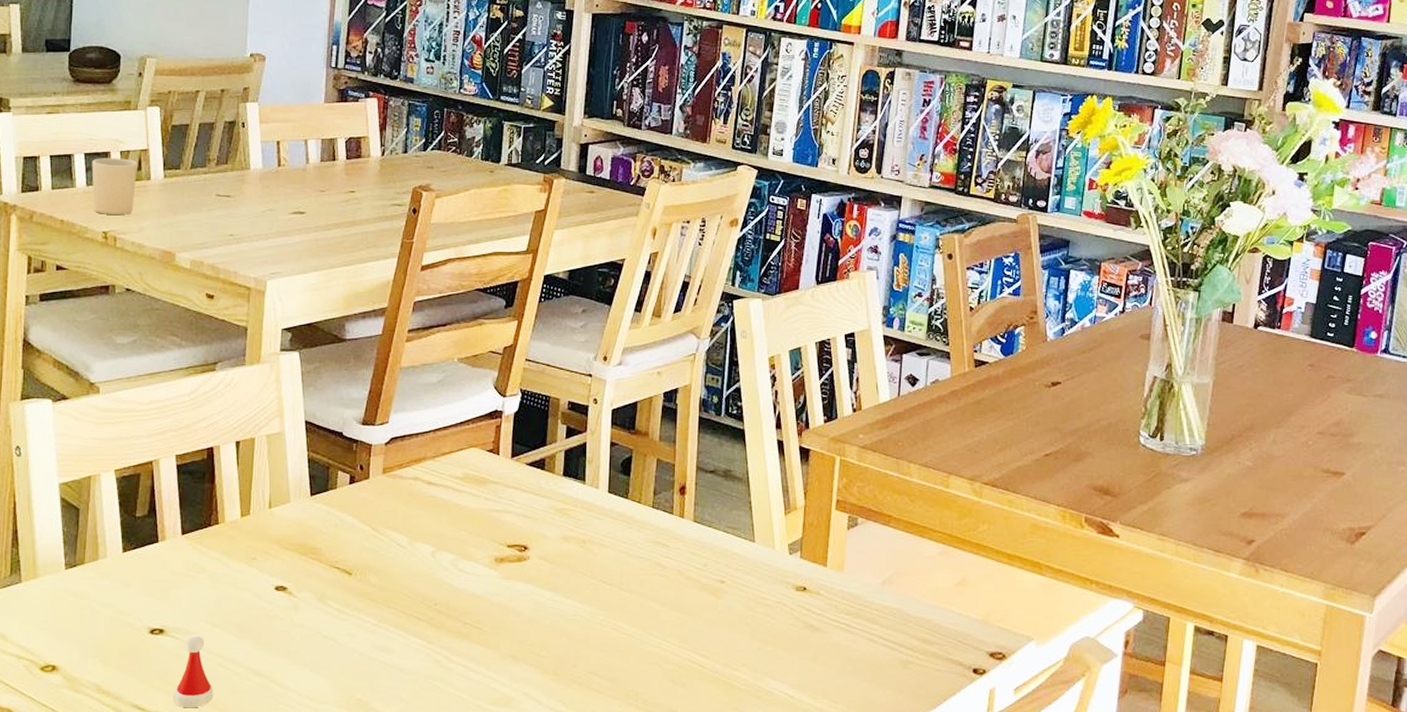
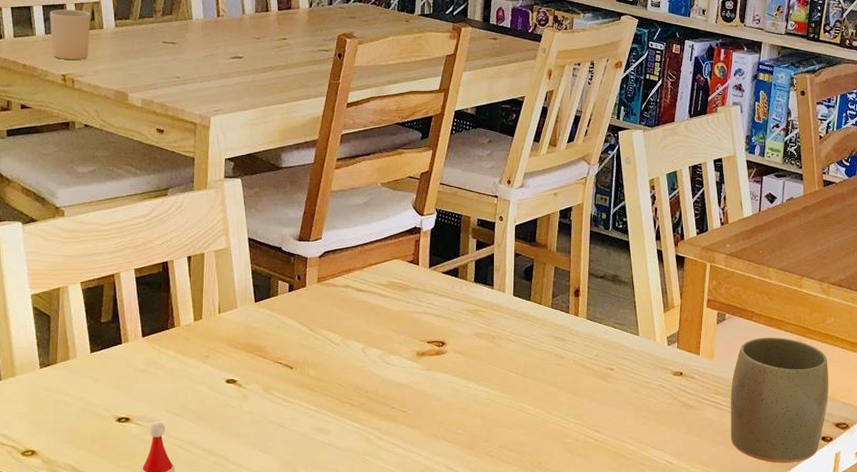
mug: none [863,547,982,700] -> present [730,338,829,463]

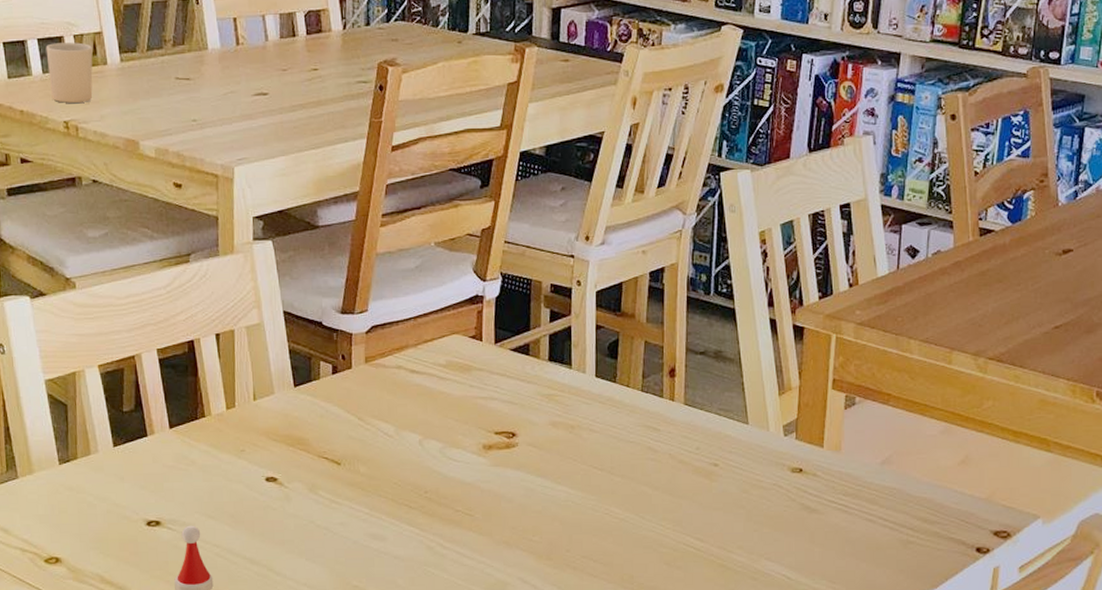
mug: present [730,338,829,463] -> none [861,426,986,579]

